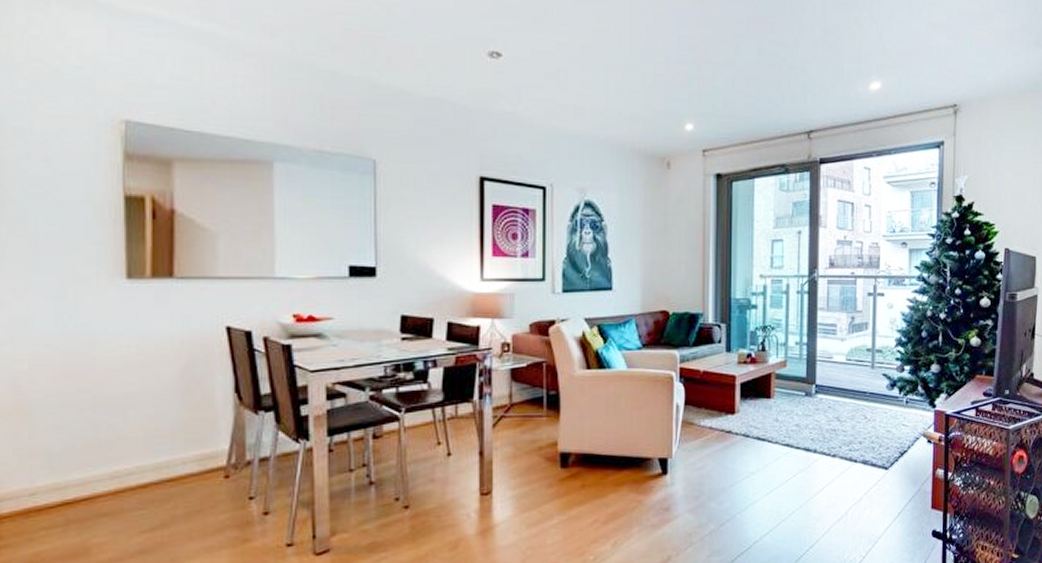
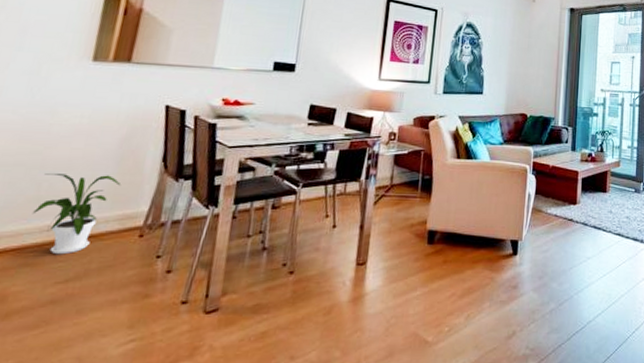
house plant: none [96,412,192,502] -> present [32,173,122,255]

